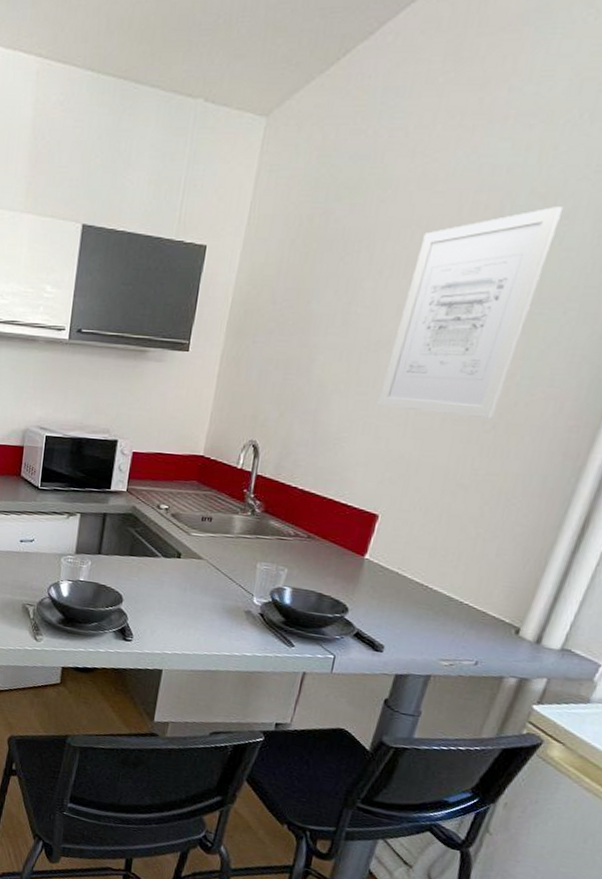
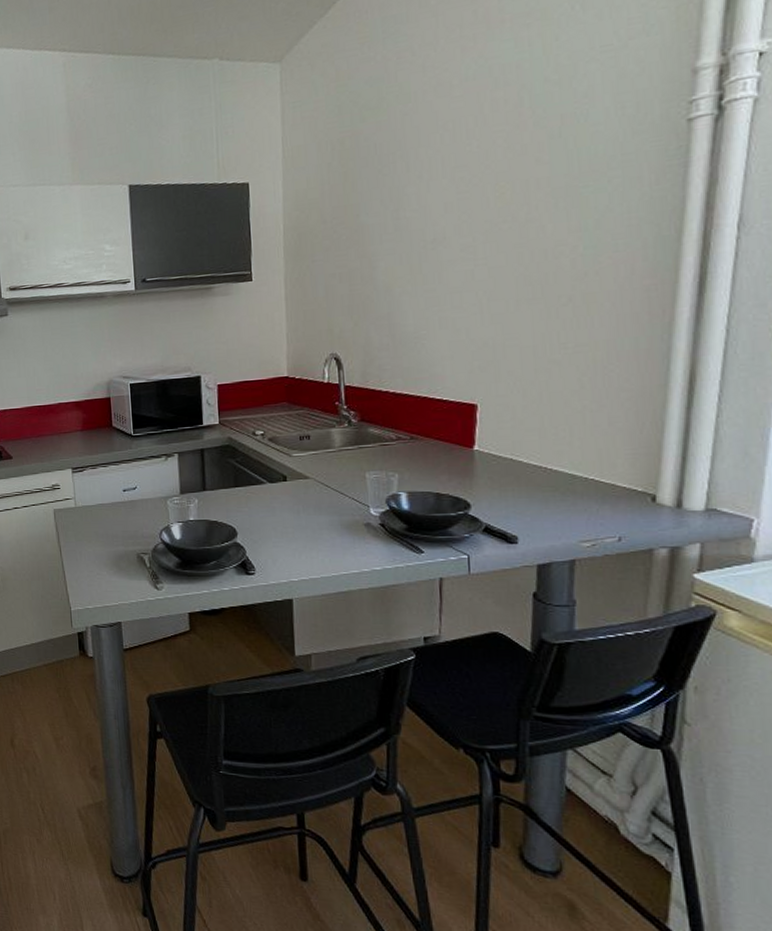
wall art: present [377,207,564,420] -> none [448,88,580,300]

